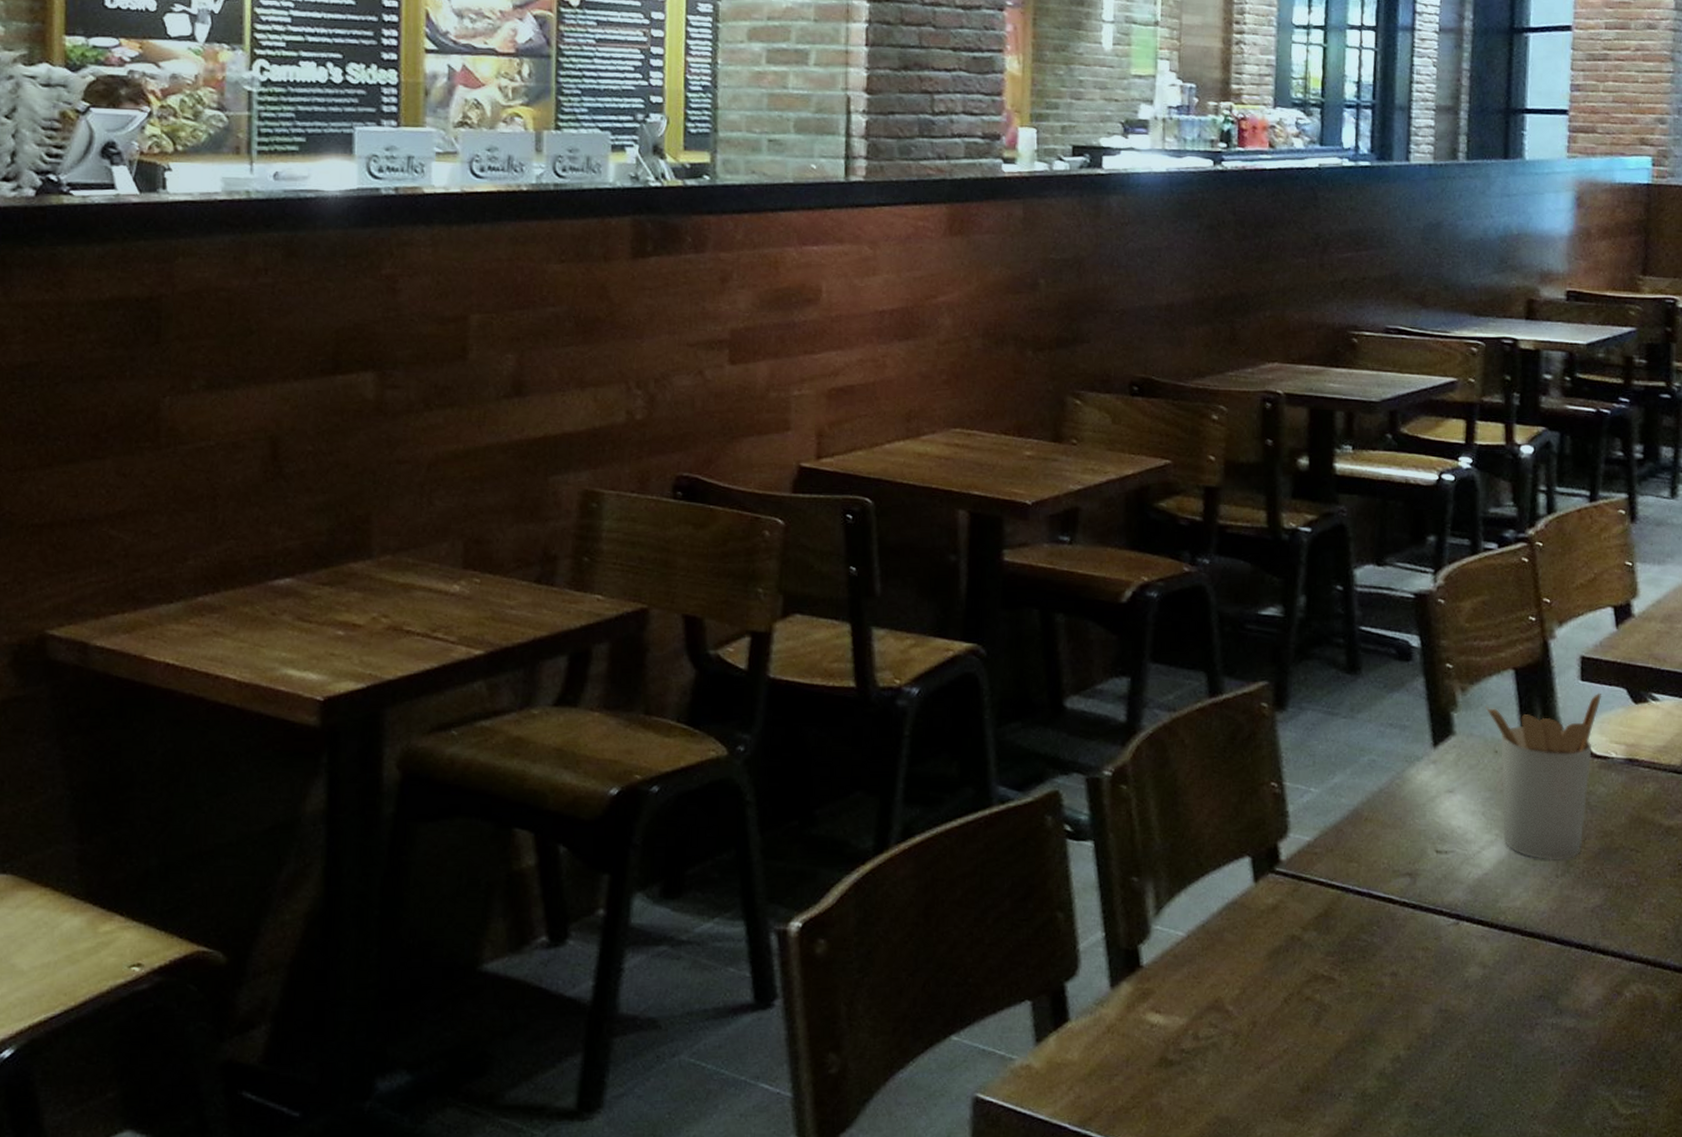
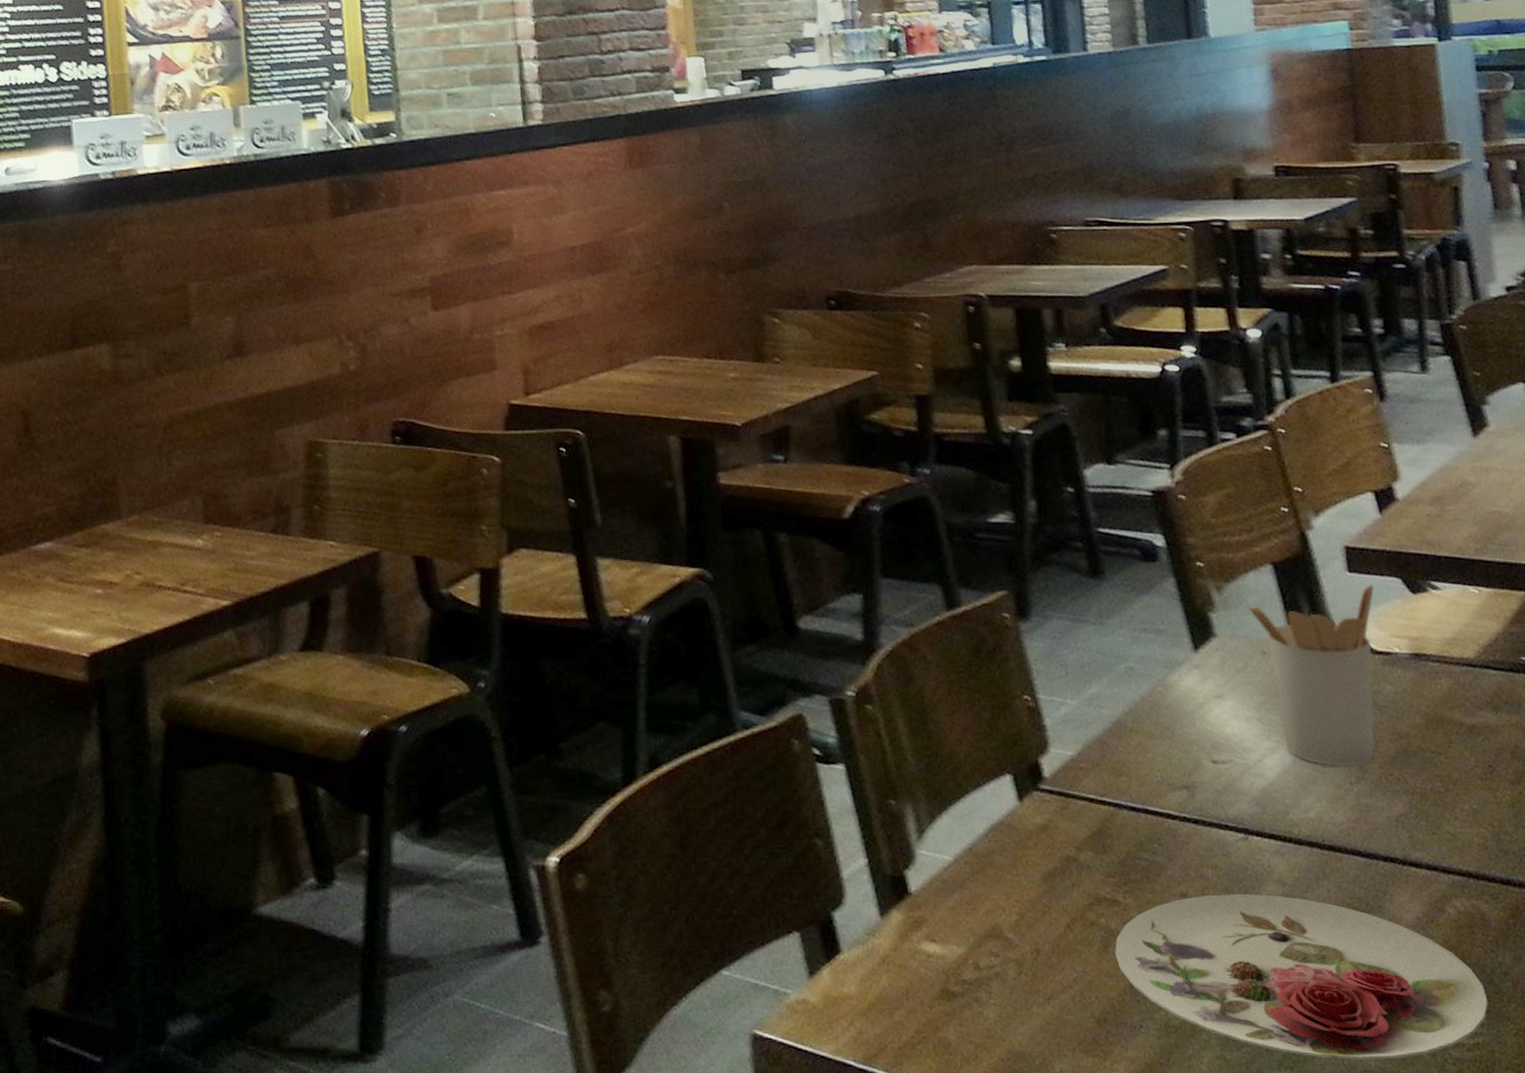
plate: none [1325,974,1648,1127] -> present [1115,893,1489,1060]

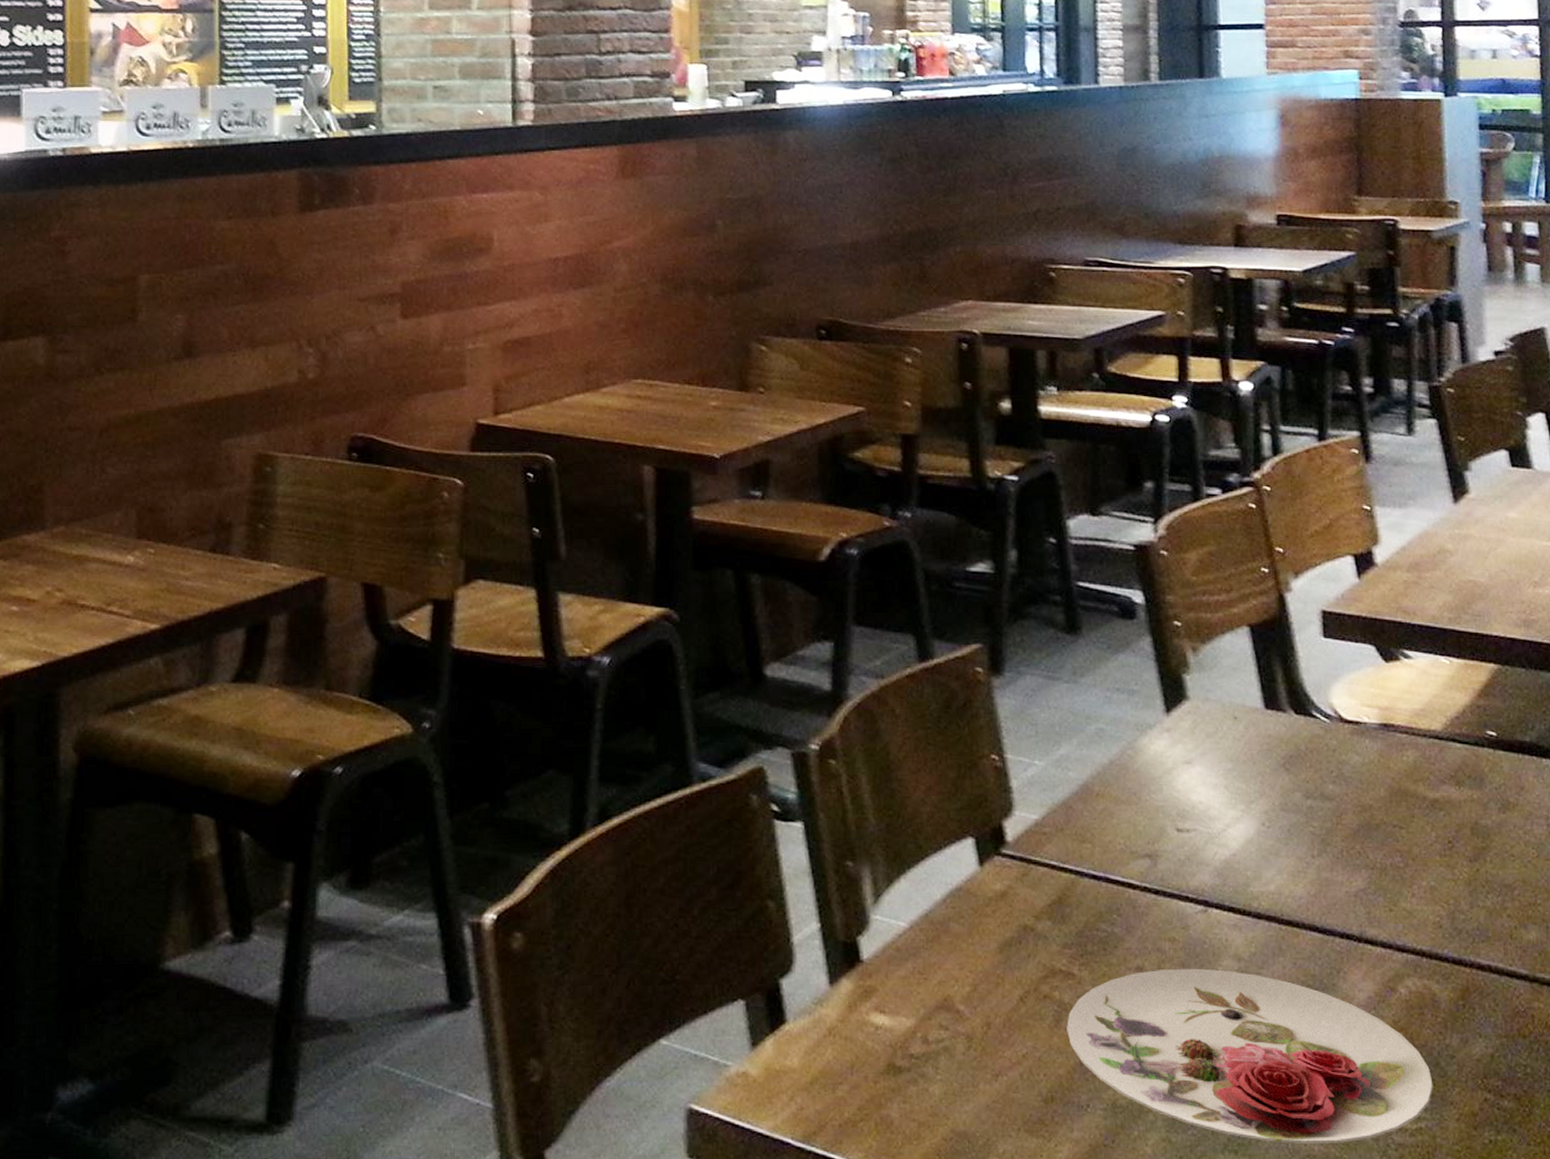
utensil holder: present [1246,584,1375,767] -> none [1220,650,1349,839]

